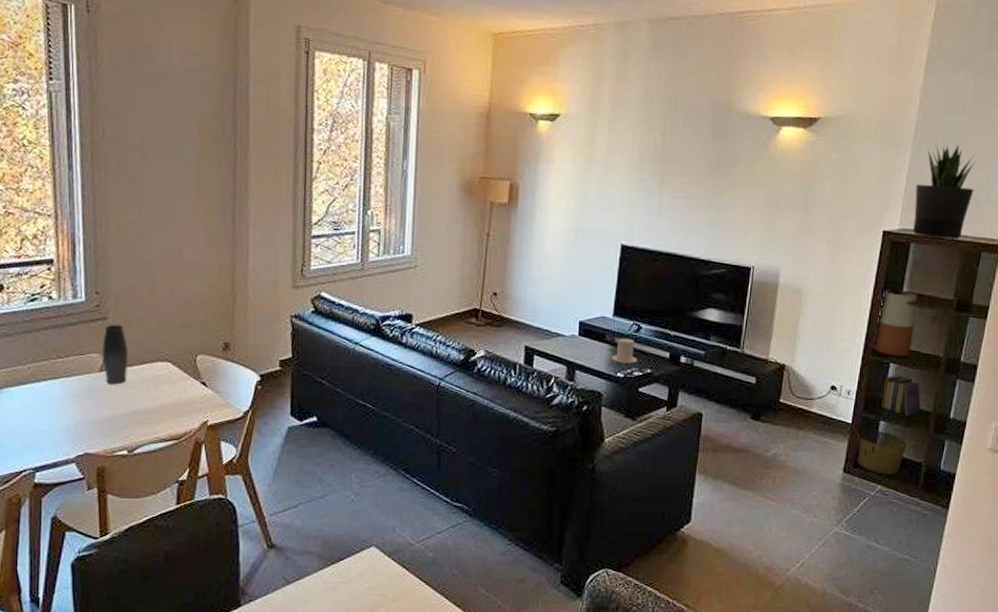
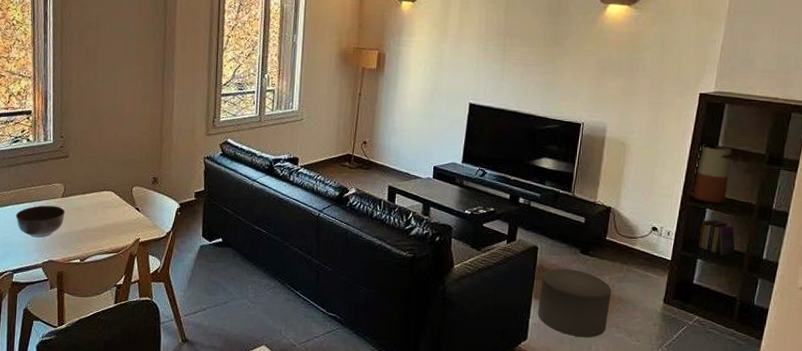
bowl: none [35,382,105,425] -> present [15,205,65,238]
vase: present [102,324,128,385] -> none [64,161,83,208]
candle: present [610,338,637,364] -> none [460,181,482,203]
pouf: none [703,437,786,517] -> present [538,268,612,338]
basket: present [857,430,907,475] -> none [676,267,722,307]
planter: present [913,141,976,239] -> none [727,15,786,101]

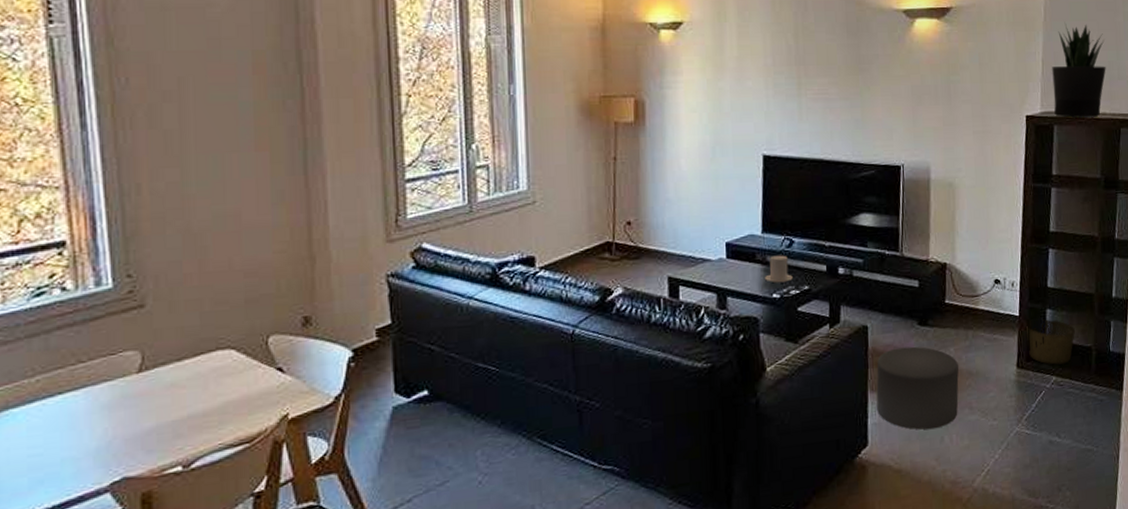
bowl: present [15,205,65,238] -> none [49,387,147,447]
candle: none [460,181,482,203] -> present [764,255,793,284]
basket: none [676,267,722,307] -> present [1027,319,1075,365]
vase: present [690,144,732,204] -> none [1030,174,1068,243]
books: present [699,219,735,256] -> none [1045,260,1084,301]
planter: none [727,15,786,101] -> present [1052,23,1106,118]

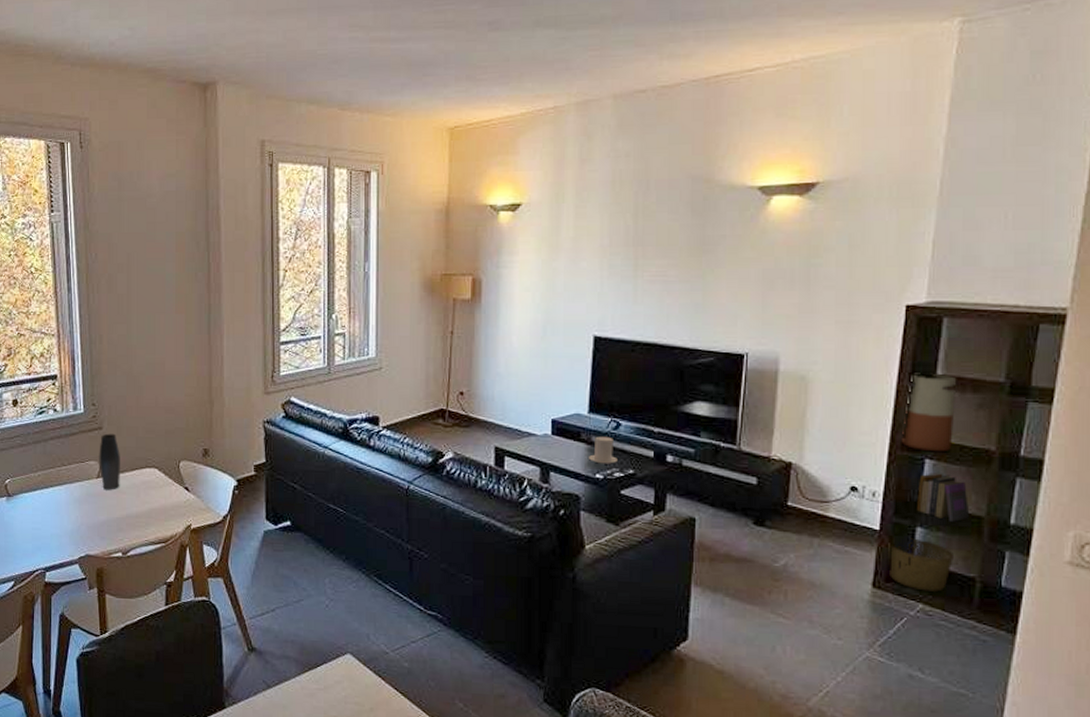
vase: none [140,311,176,387] -> present [99,433,120,490]
pouf: present [876,346,959,430] -> none [700,545,800,636]
vase: none [1030,174,1068,243] -> present [901,373,957,452]
books: none [1045,260,1084,301] -> present [917,473,970,522]
planter: present [1052,23,1106,118] -> none [945,197,1024,310]

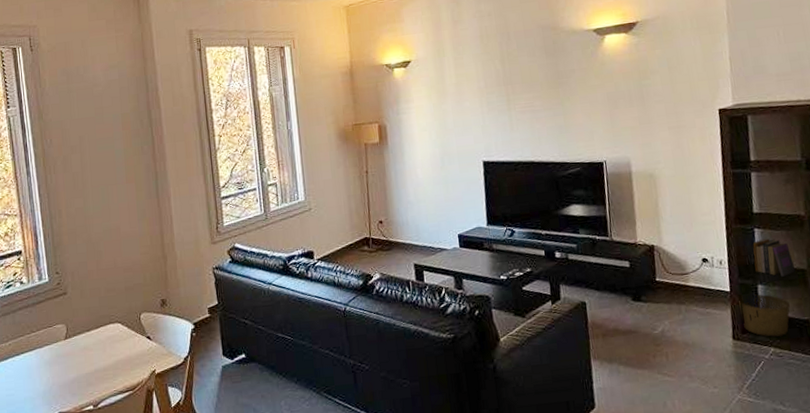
vase: present [99,433,120,490] -> none [65,297,87,350]
candle: present [588,436,618,464] -> none [492,243,516,267]
vase: present [901,373,957,452] -> none [732,160,772,223]

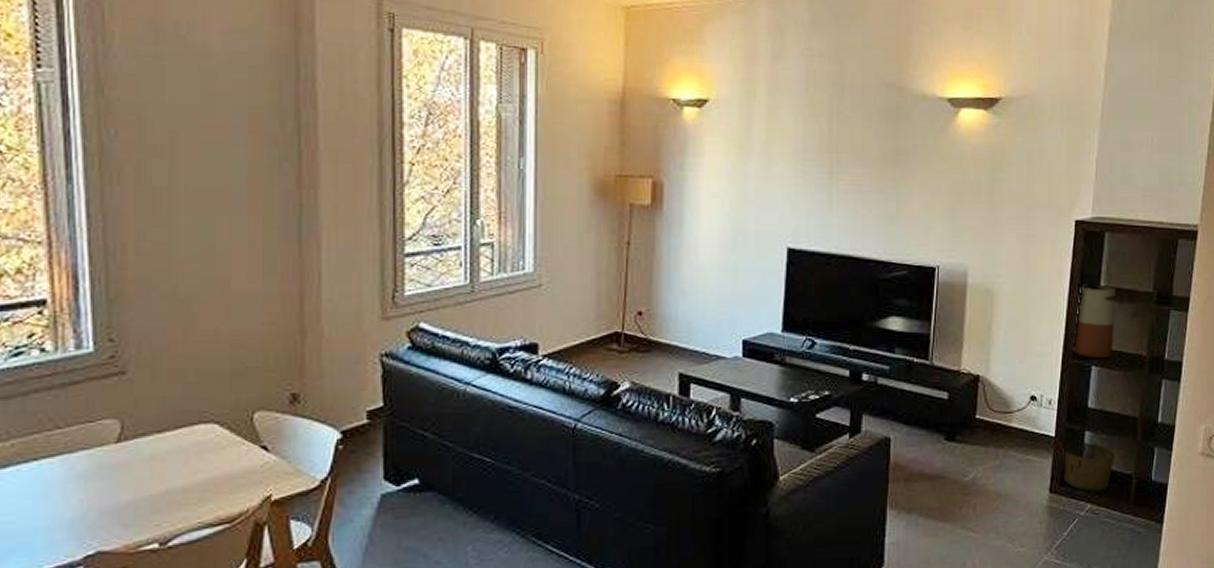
vase: none [732,160,772,223] -> present [1072,284,1116,359]
books: present [752,238,796,277] -> none [1086,378,1127,424]

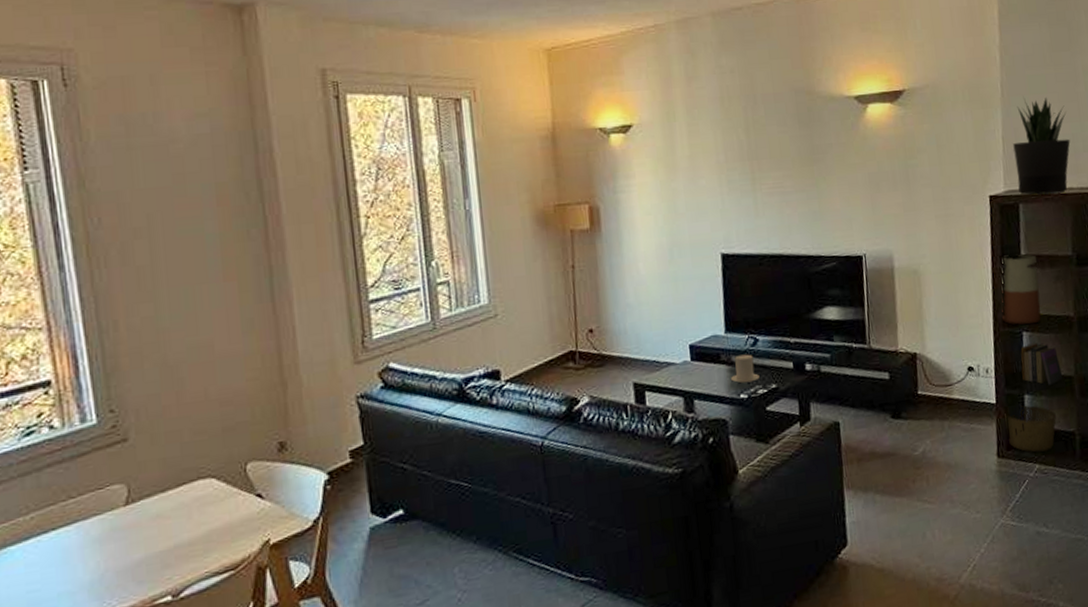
candle: none [781,356,813,387] -> present [730,354,760,384]
books: none [1086,378,1127,424] -> present [1020,342,1063,385]
planter: none [1107,121,1166,226] -> present [1013,97,1071,195]

